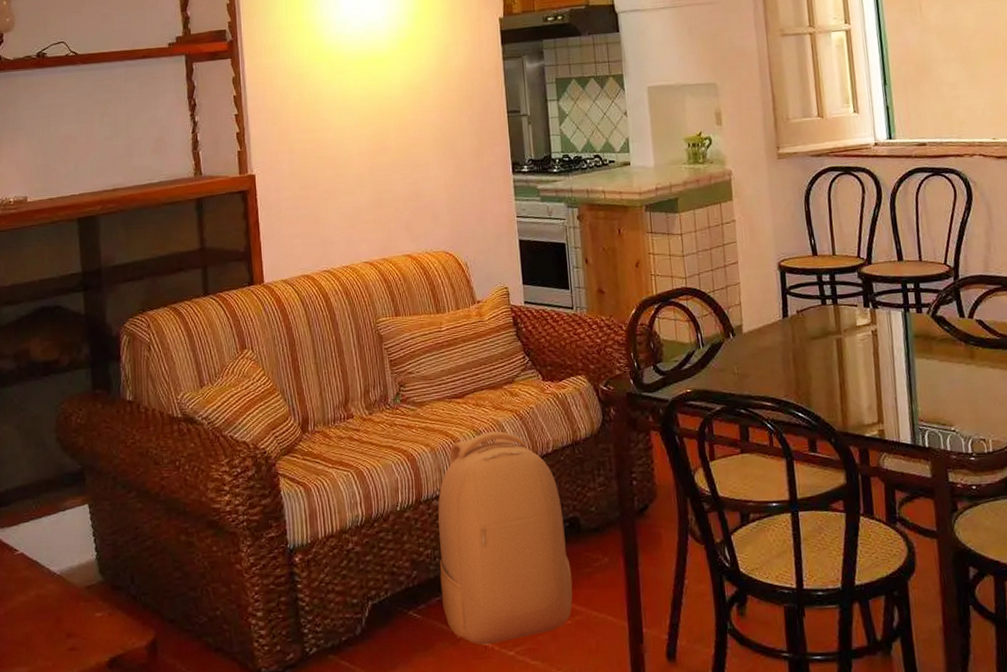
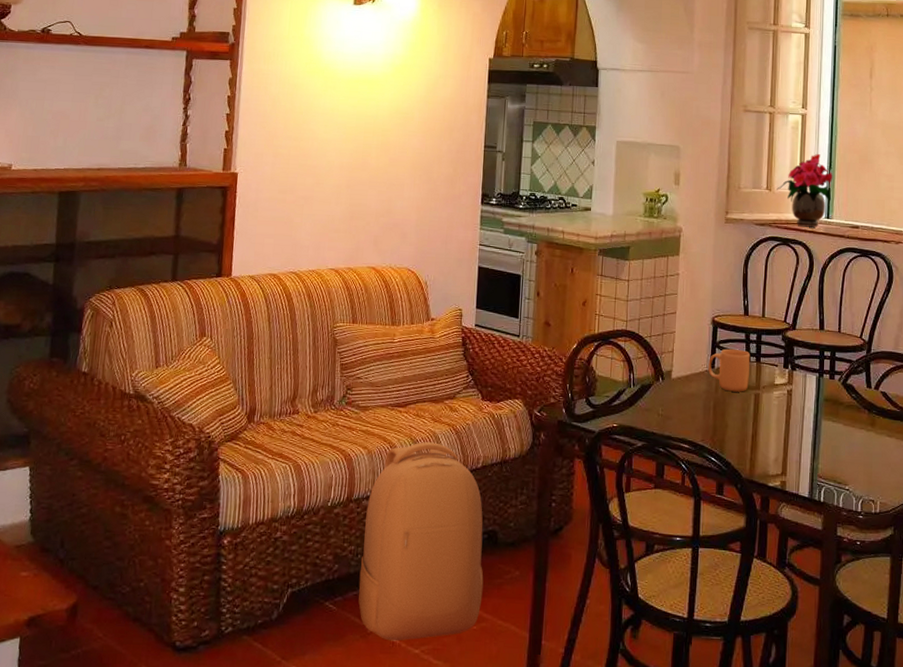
cup: none [780,293,829,340] -> present [708,348,751,392]
potted flower: none [829,70,892,152] -> present [777,153,833,228]

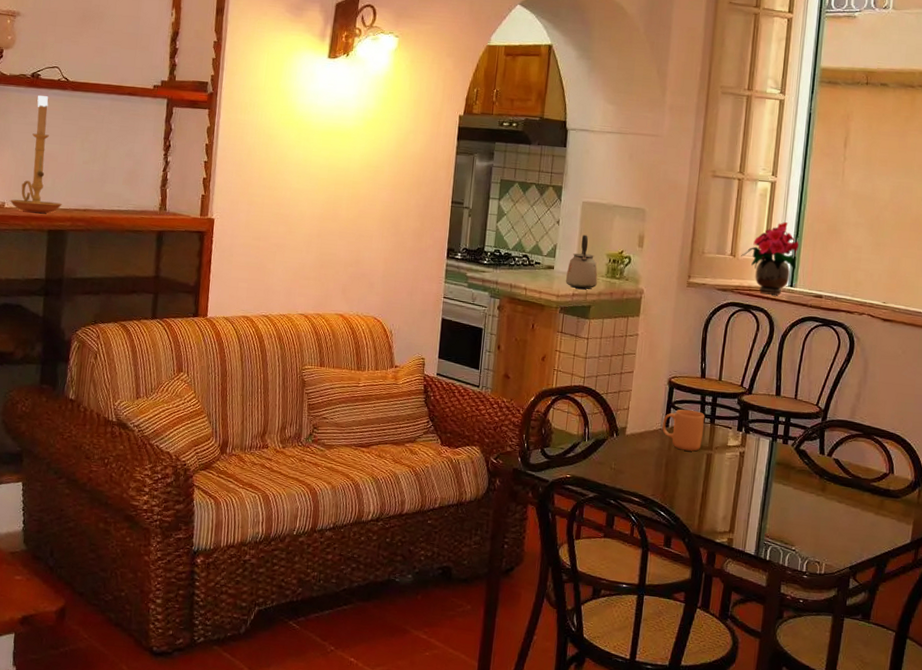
candle holder: none [17,51,74,174] -> present [9,95,62,213]
backpack: present [358,442,484,641] -> none [319,481,439,661]
kettle: none [603,174,636,230] -> present [565,235,598,289]

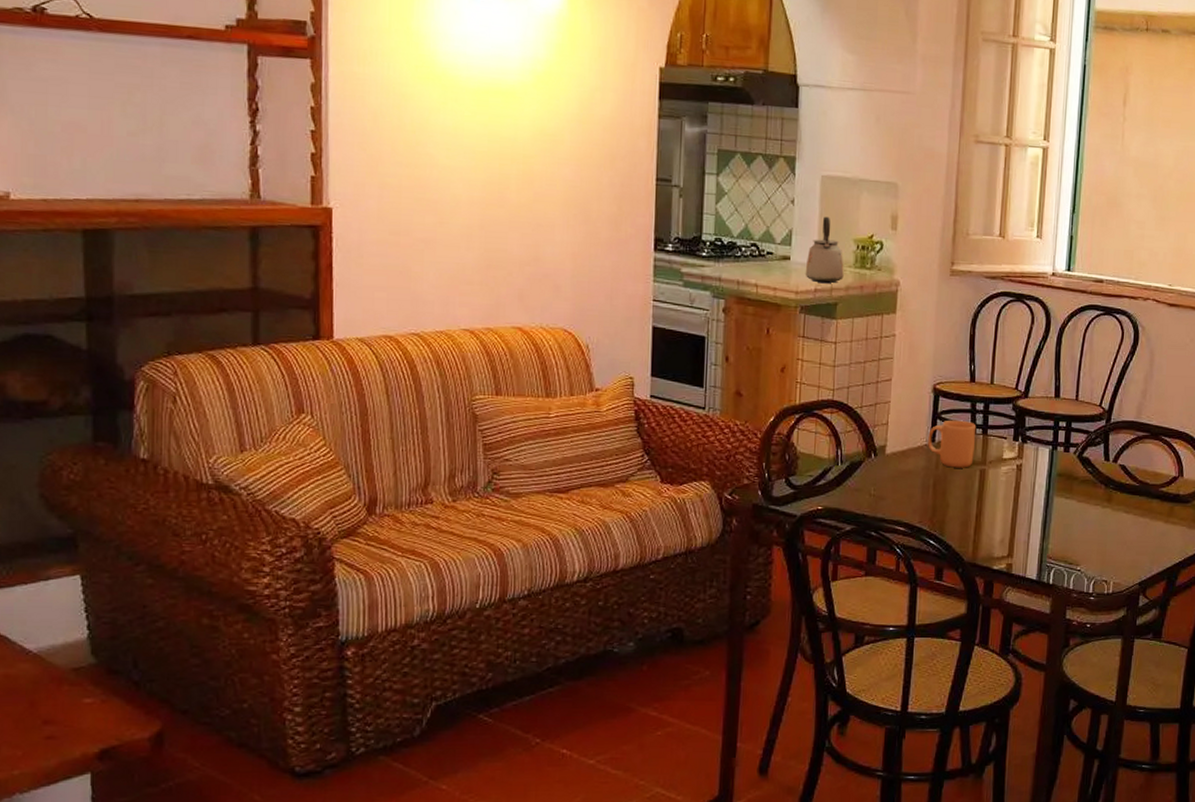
candle holder: present [9,95,62,213] -> none [17,39,101,206]
potted flower: present [741,221,800,295] -> none [1011,194,1077,282]

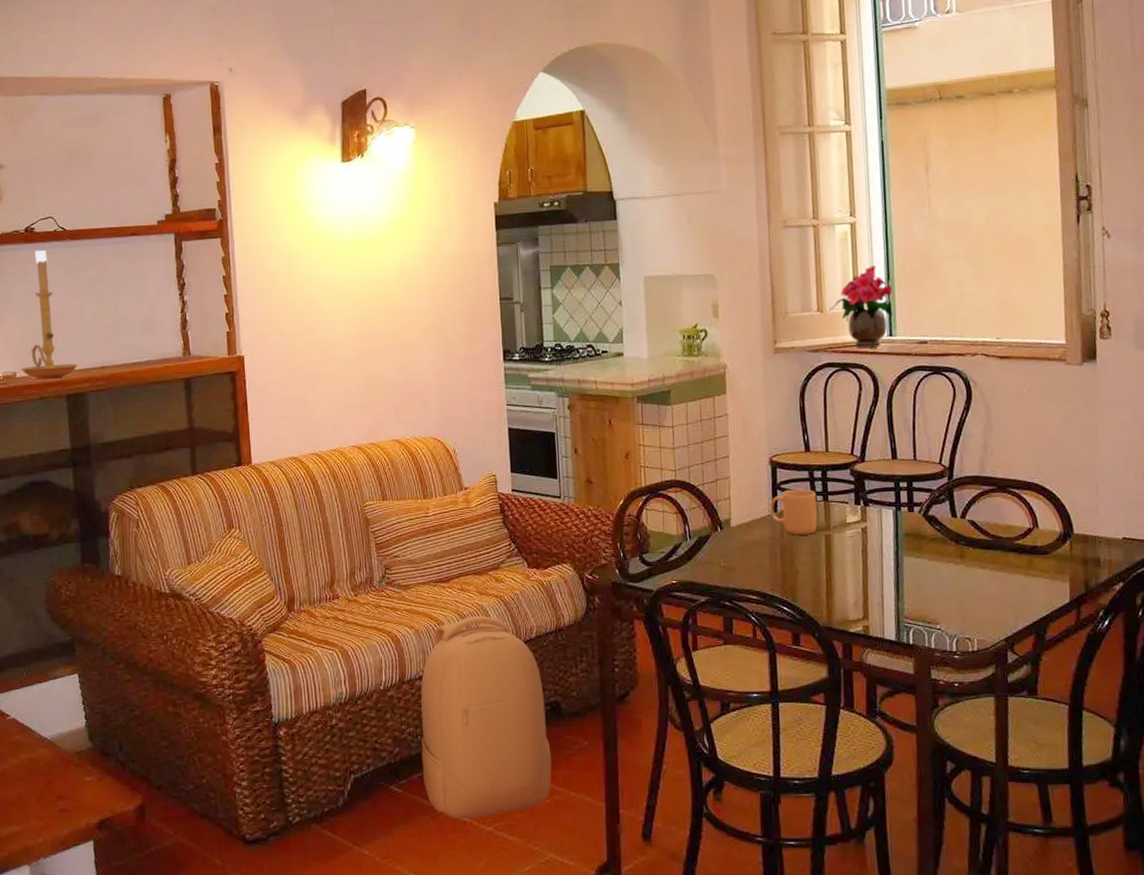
candle holder: none [17,39,101,206] -> present [21,250,78,379]
backpack: none [518,532,668,753] -> present [421,616,552,820]
kettle: present [805,216,844,283] -> none [638,313,674,373]
potted flower: none [1011,194,1077,282] -> present [829,265,893,349]

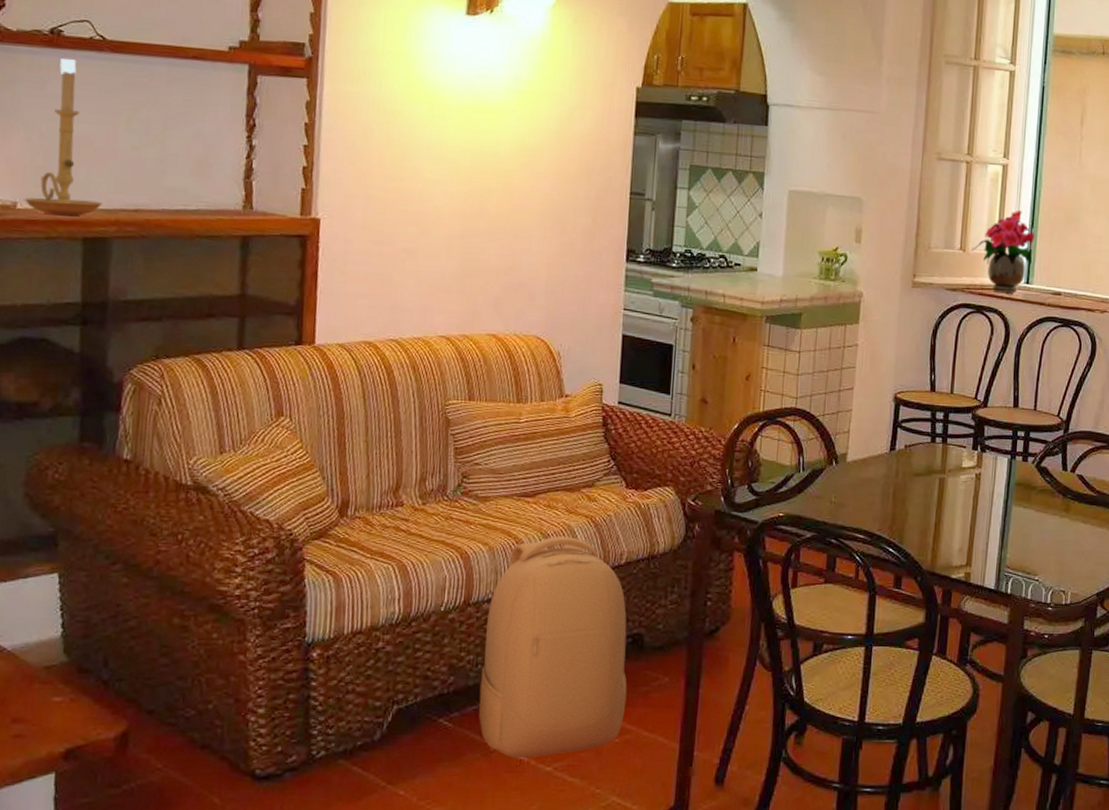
cup: present [770,489,818,535] -> none [888,428,936,477]

